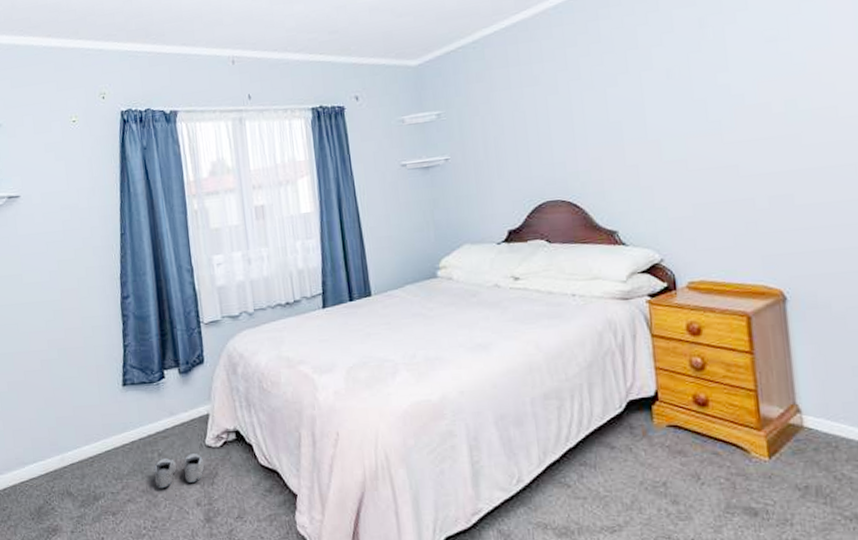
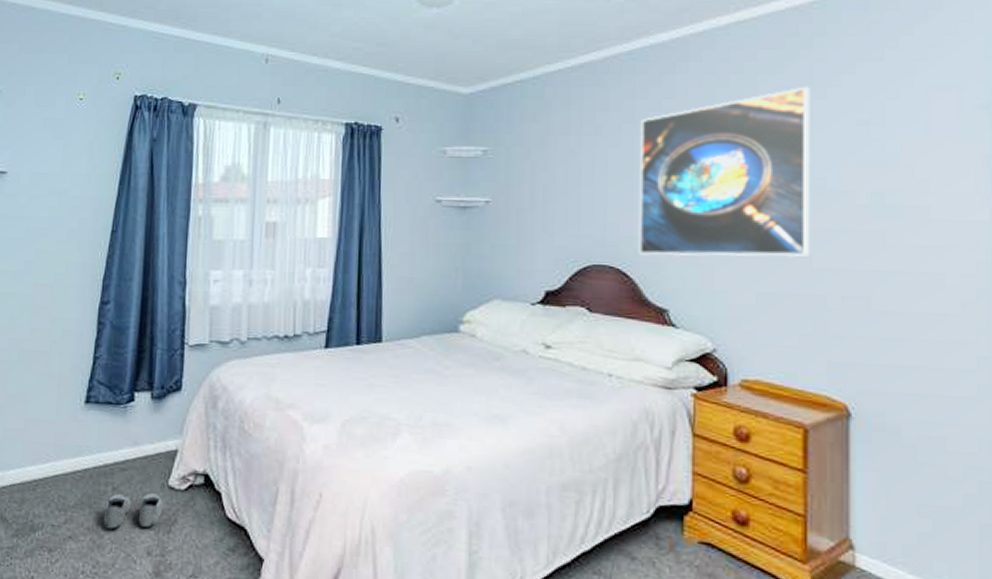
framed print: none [573,13,736,187] -> present [638,86,811,257]

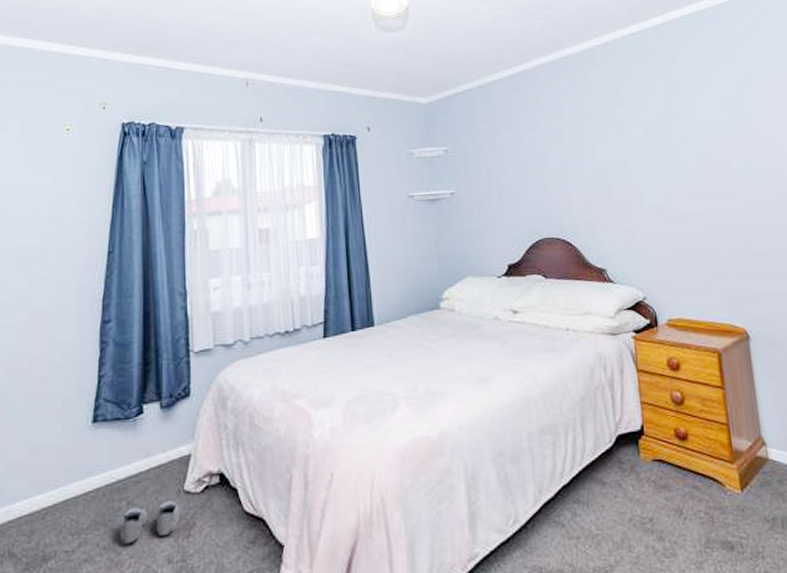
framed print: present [638,86,811,257] -> none [567,81,704,226]

